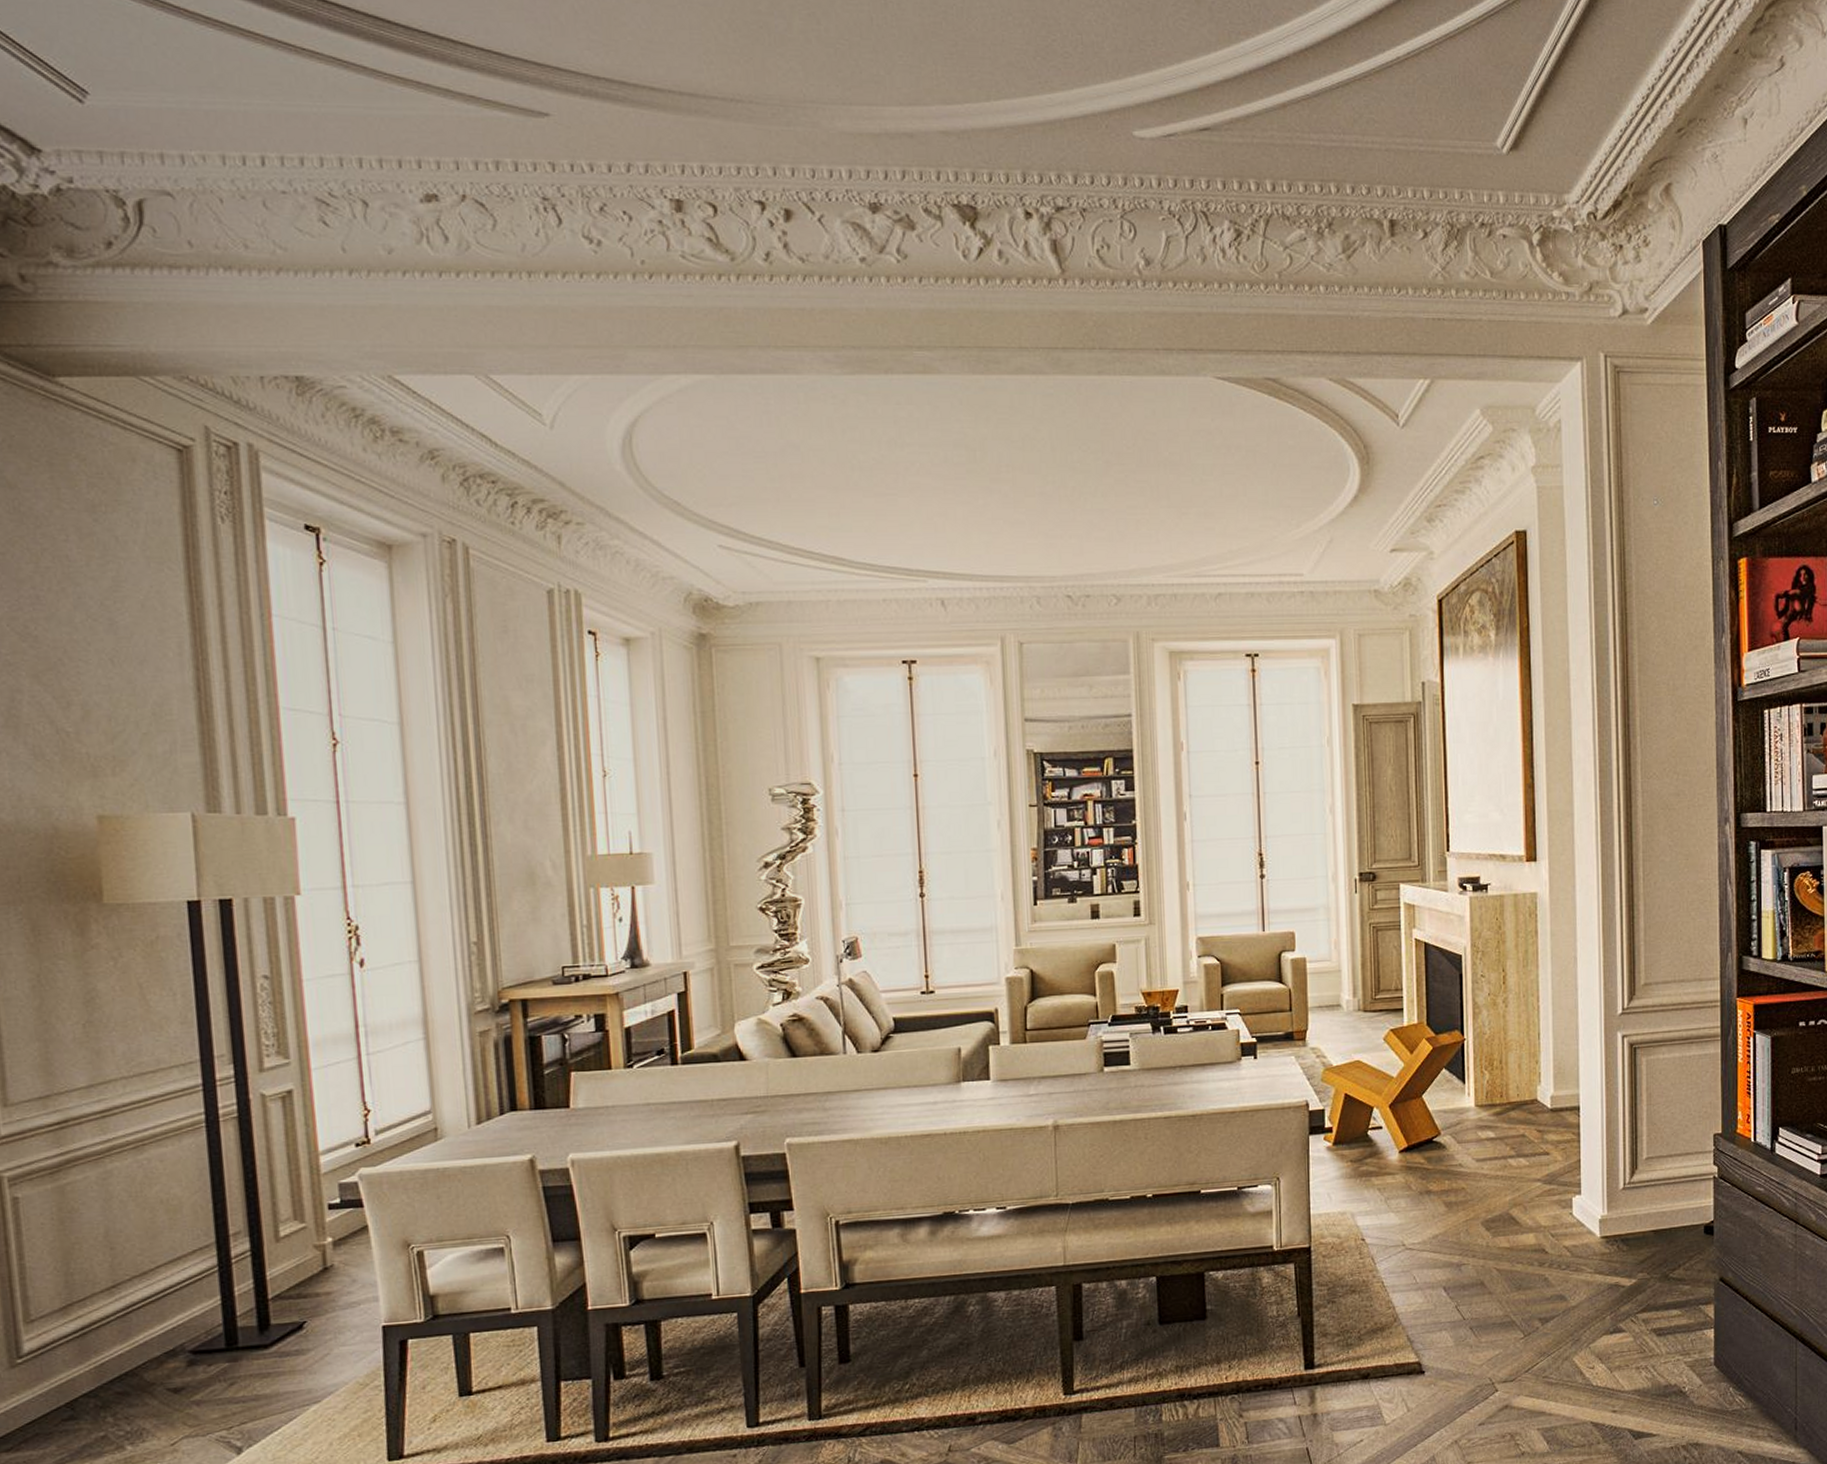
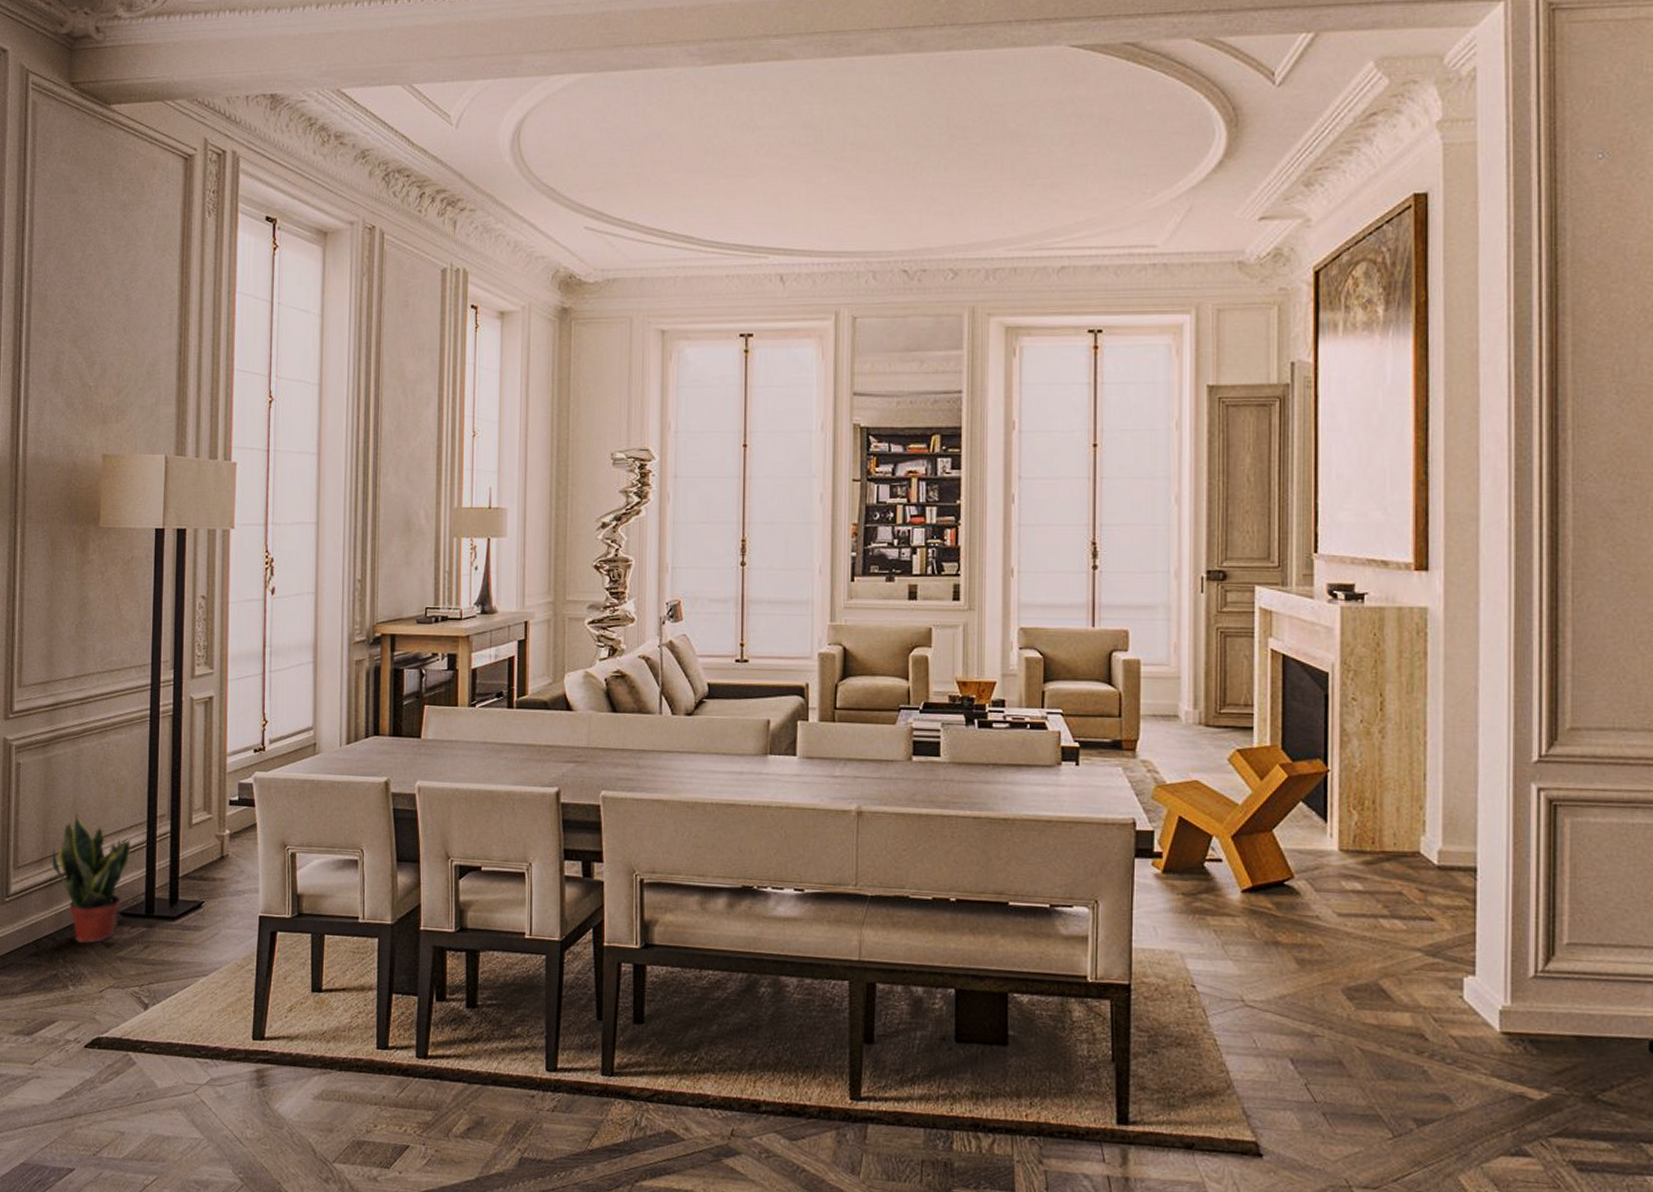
potted plant: none [80,1247,198,1395] -> present [51,814,131,944]

